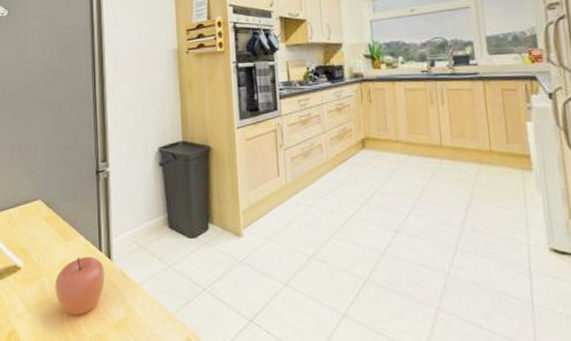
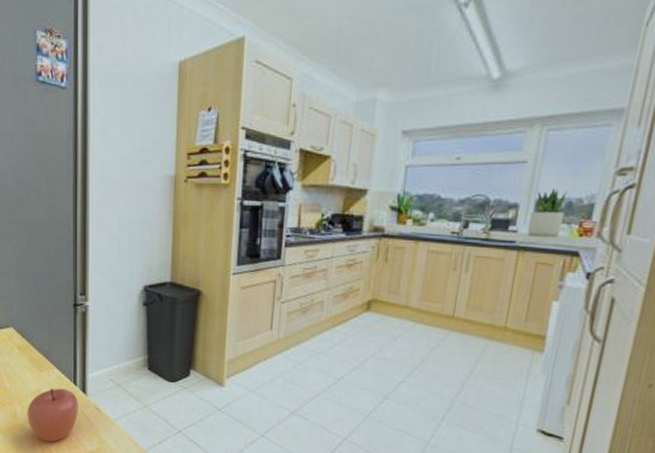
planter: none [484,25,515,68] -> present [527,188,568,238]

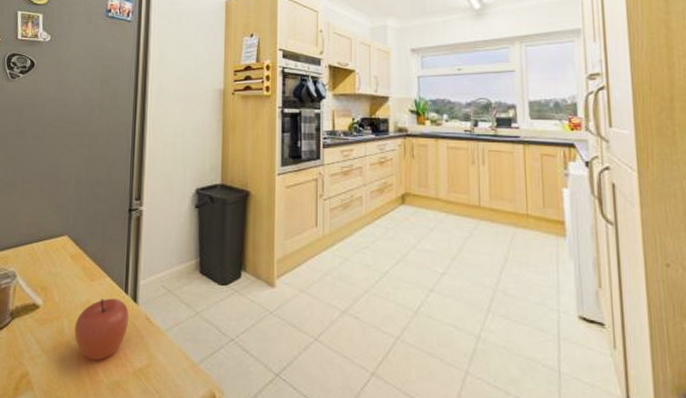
planter: present [527,188,568,238] -> none [526,91,555,133]

